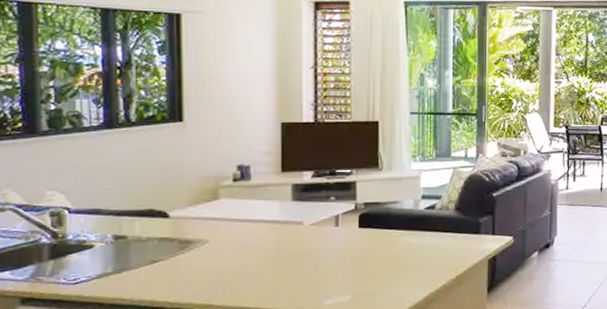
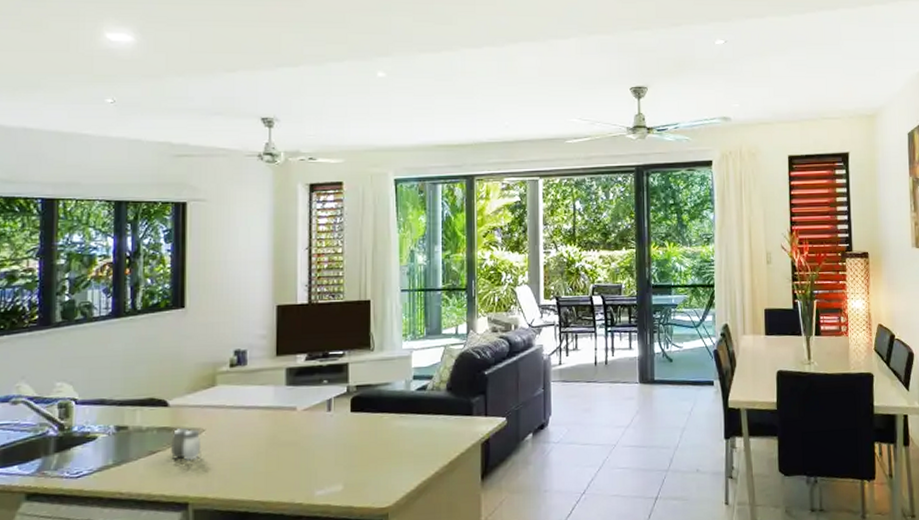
salt and pepper shaker: none [172,238,204,270] -> present [170,427,200,461]

